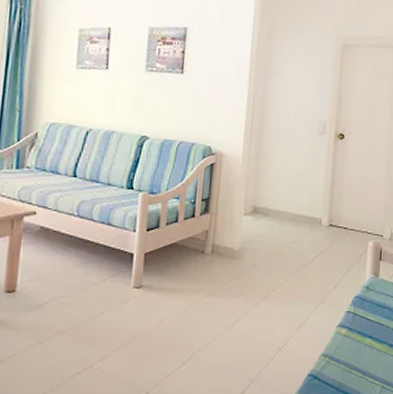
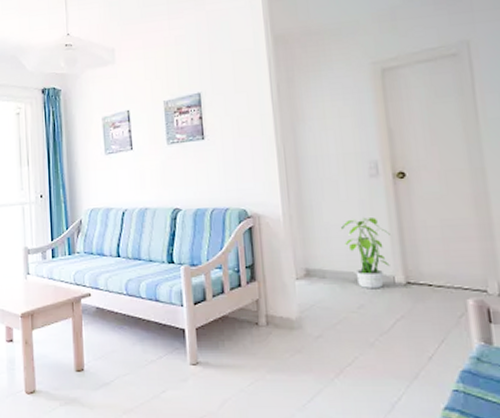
potted plant: none [287,167,325,227] -> present [340,217,390,288]

